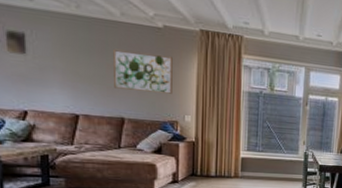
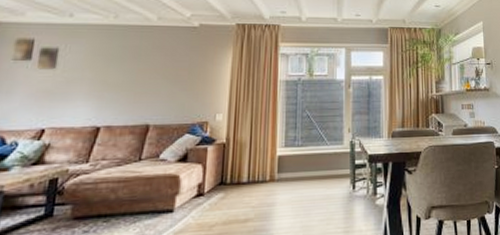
wall art: present [113,48,172,94] -> none [142,52,207,93]

